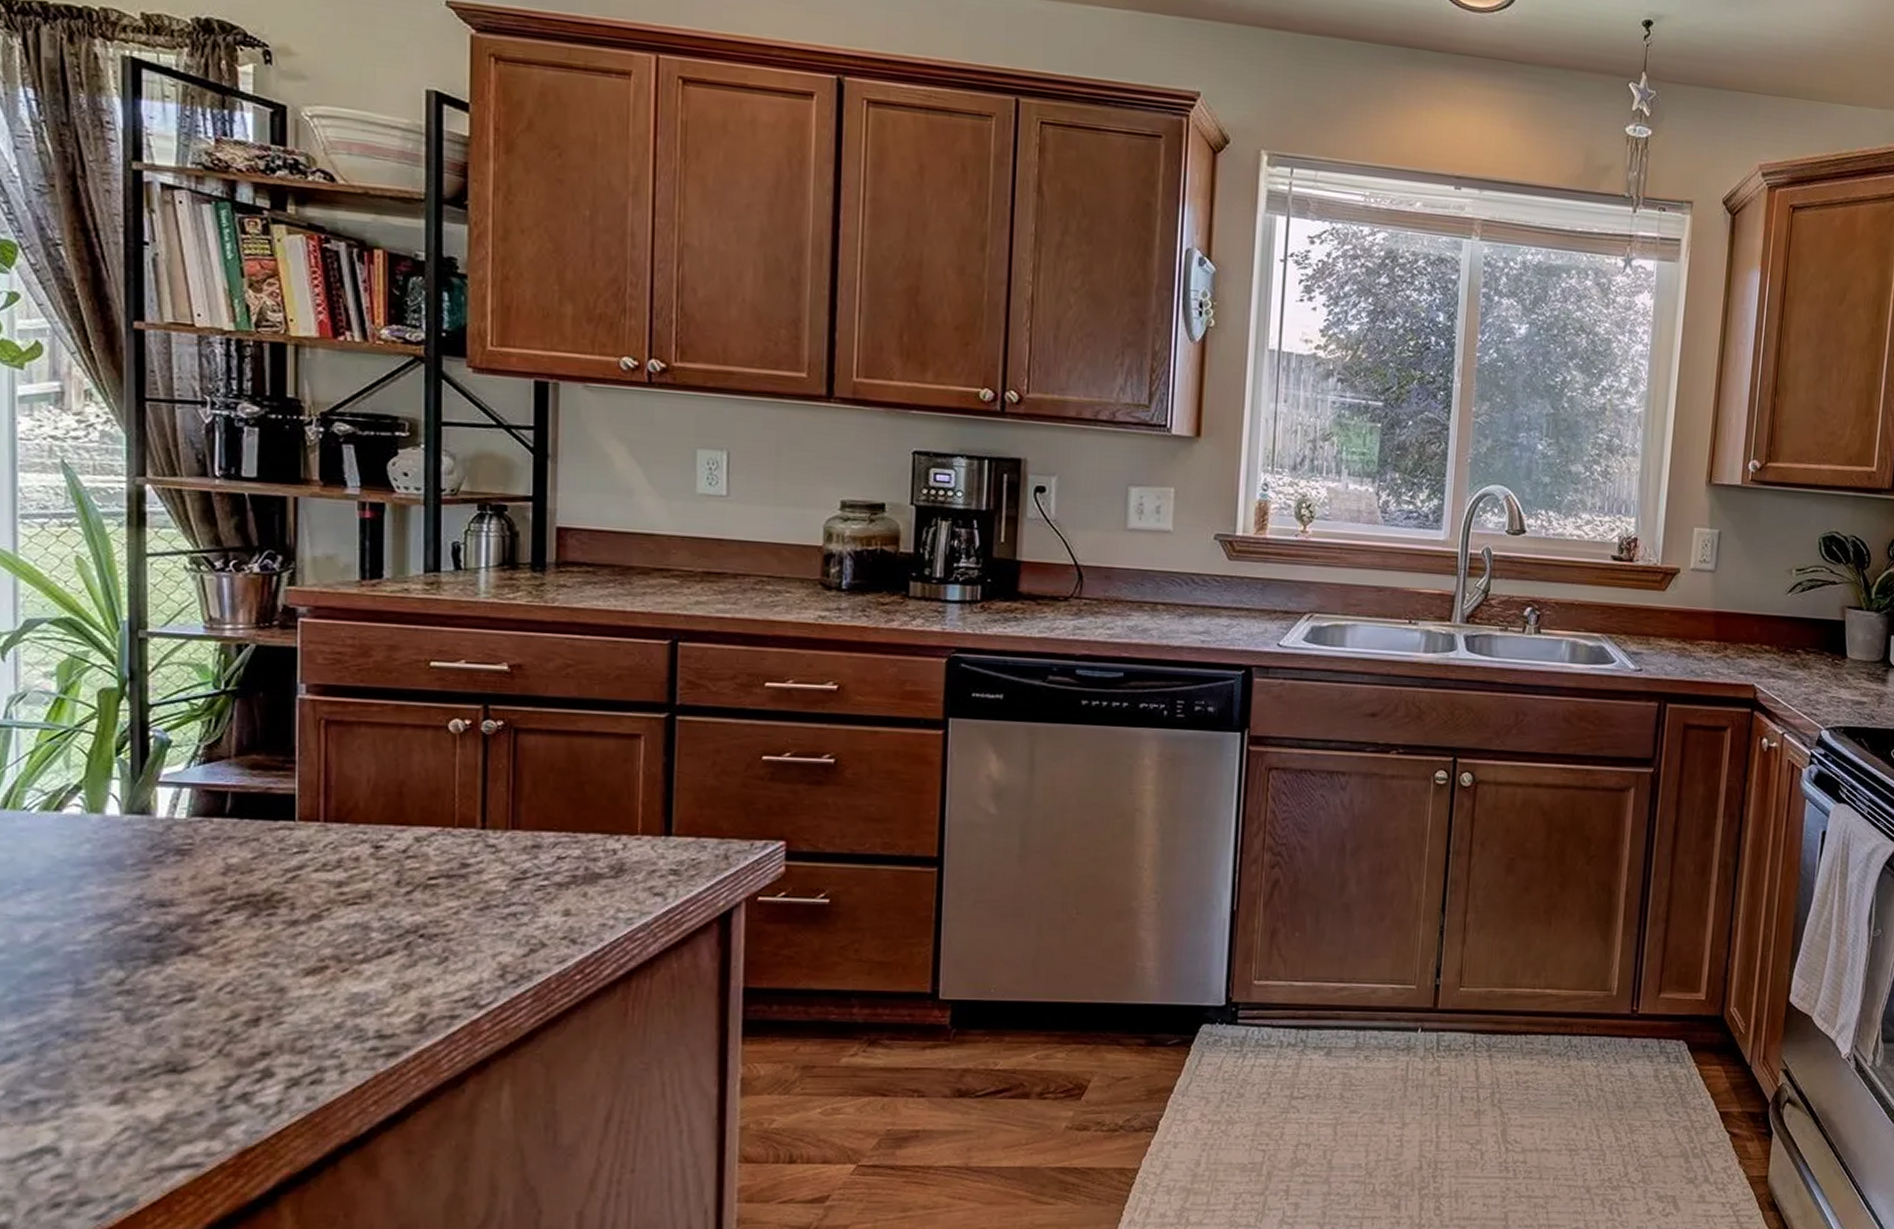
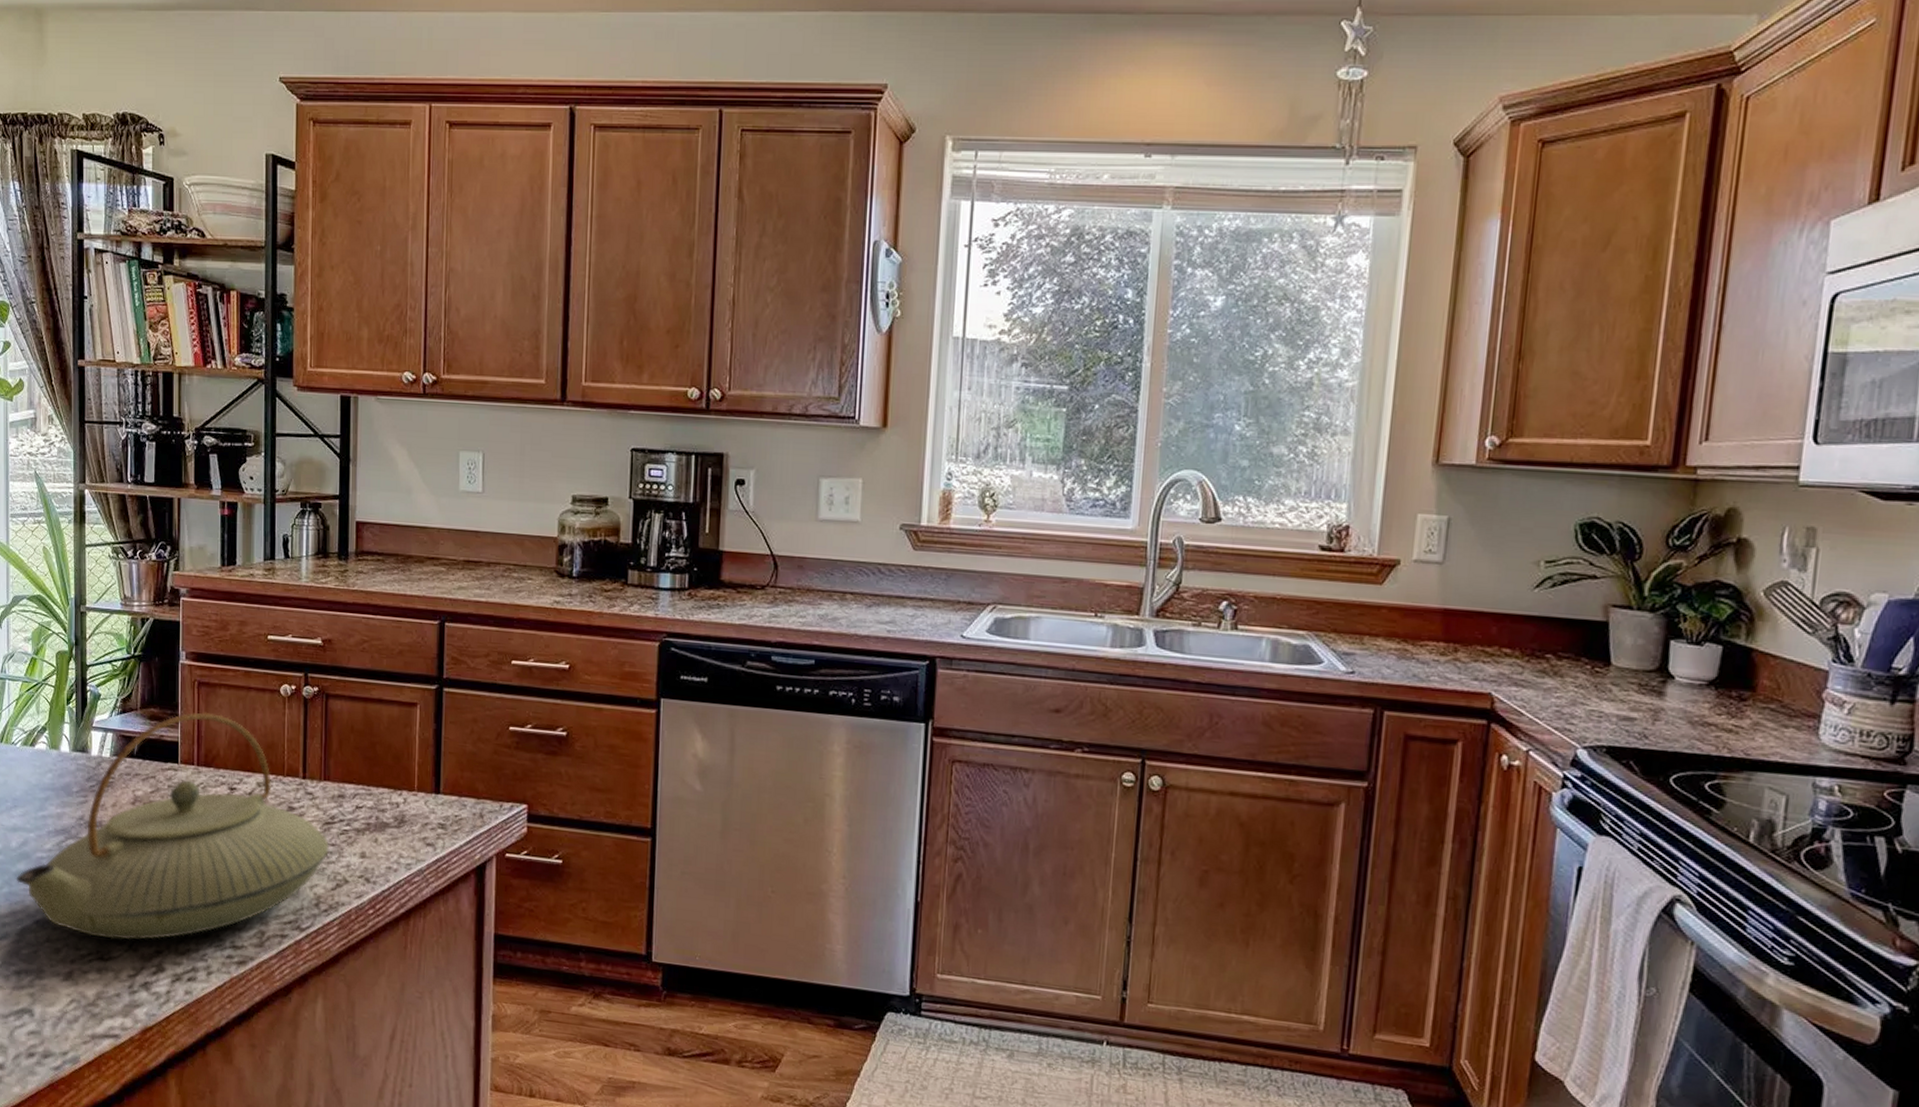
teapot: none [30,757,519,1045] -> present [16,712,329,941]

